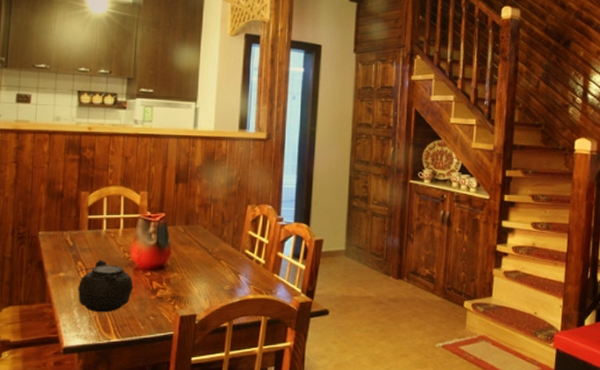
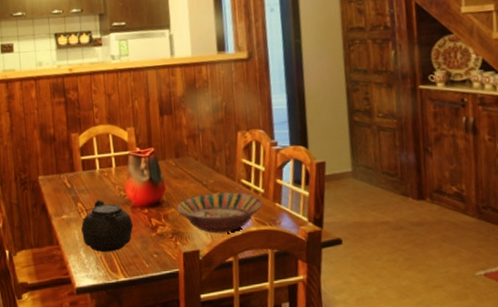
serving bowl: none [179,261,263,300] -> present [176,192,263,234]

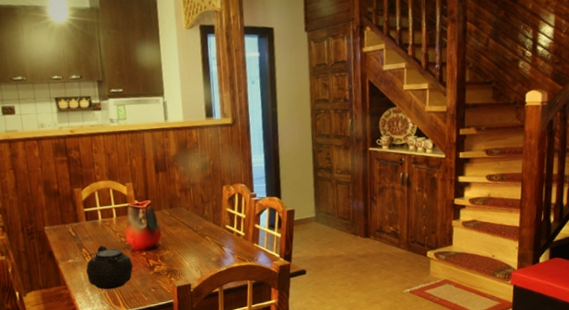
serving bowl: present [176,192,263,234] -> none [170,236,244,270]

